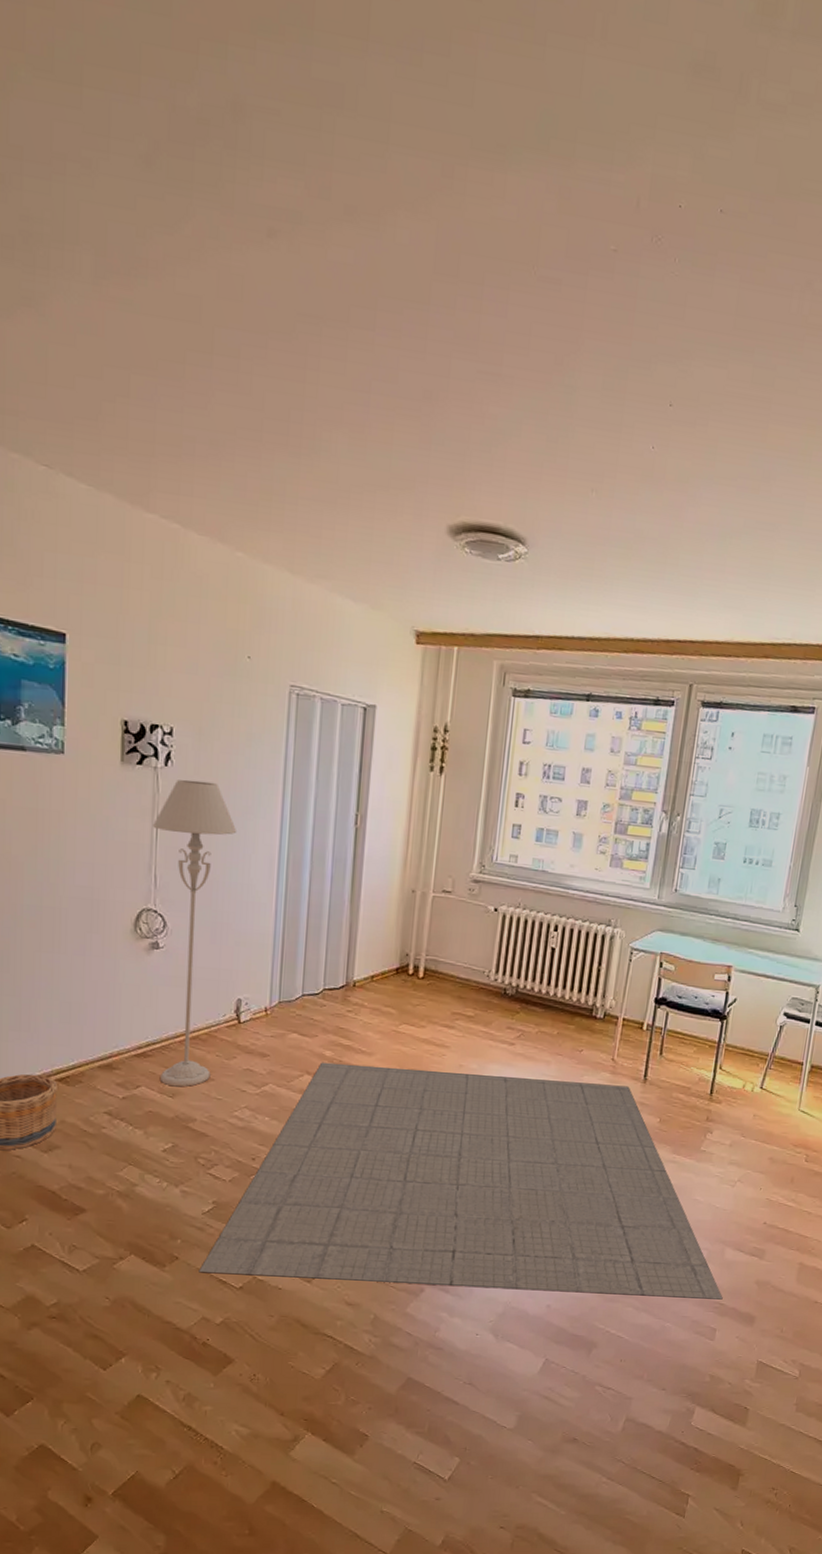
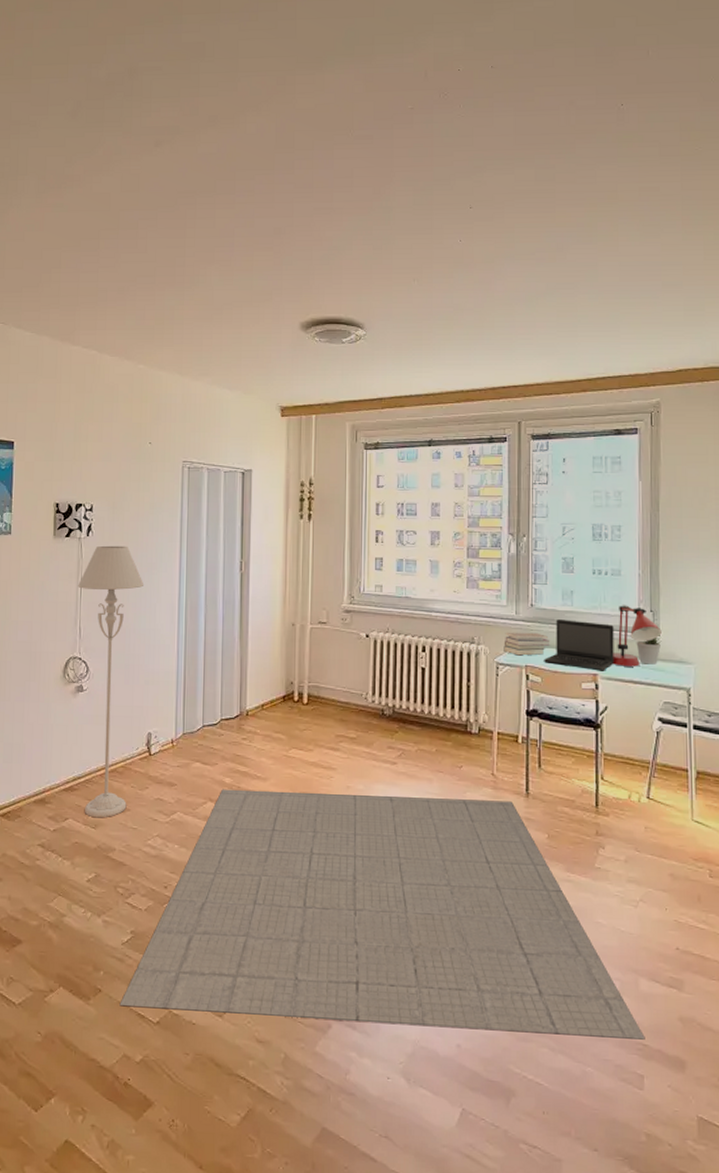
books: none [640,916,690,943] -> present [504,632,550,656]
laptop: none [680,907,756,964] -> present [544,619,614,671]
desk lamp: none [747,896,802,961] -> present [612,603,662,667]
potted plant: none [774,933,801,960] -> present [636,638,662,665]

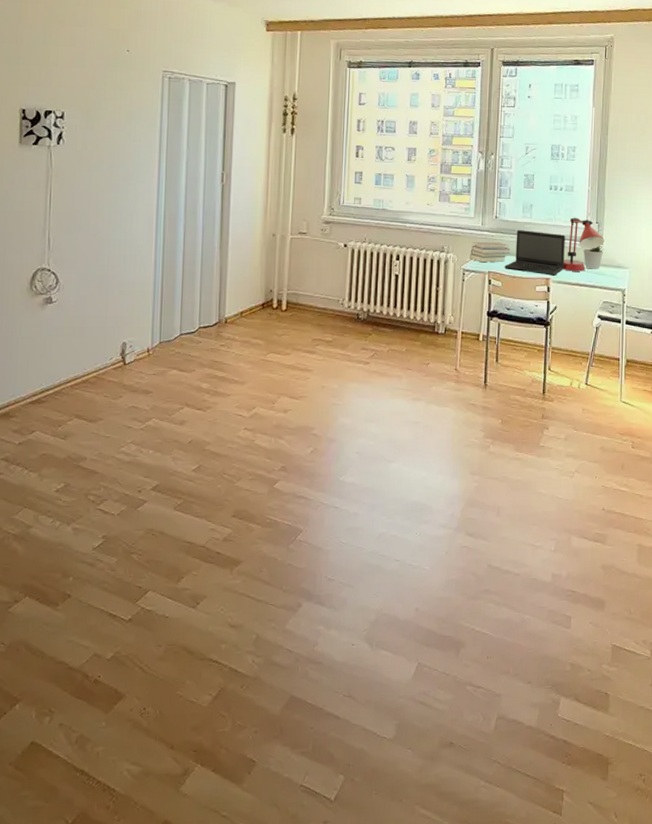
floor lamp: present [78,545,145,818] -> none [47,154,120,429]
area rug: present [119,789,645,1040] -> none [90,393,574,609]

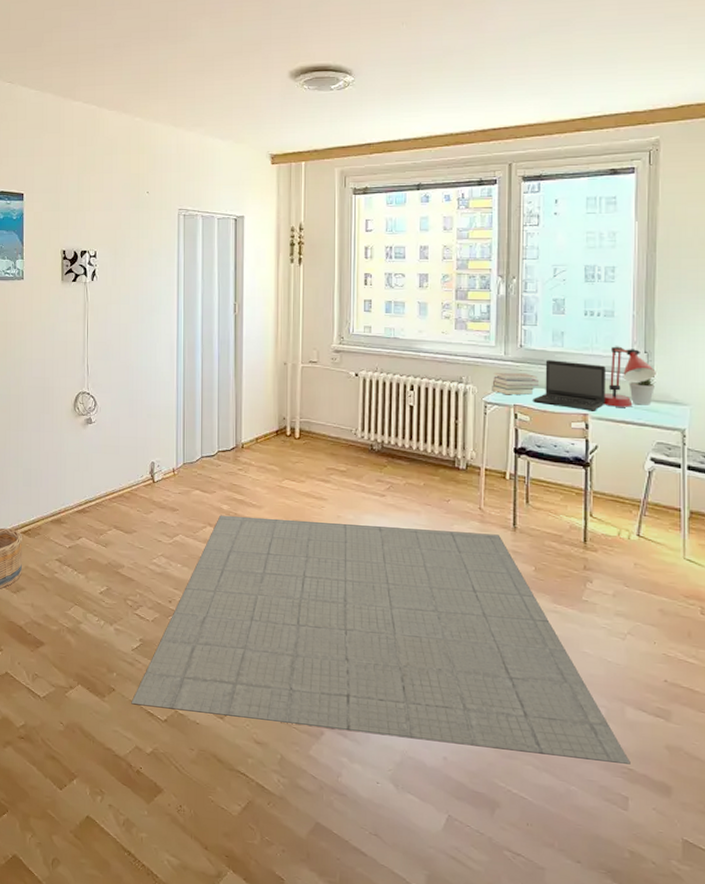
area rug: none [90,393,574,609] -> present [131,515,631,764]

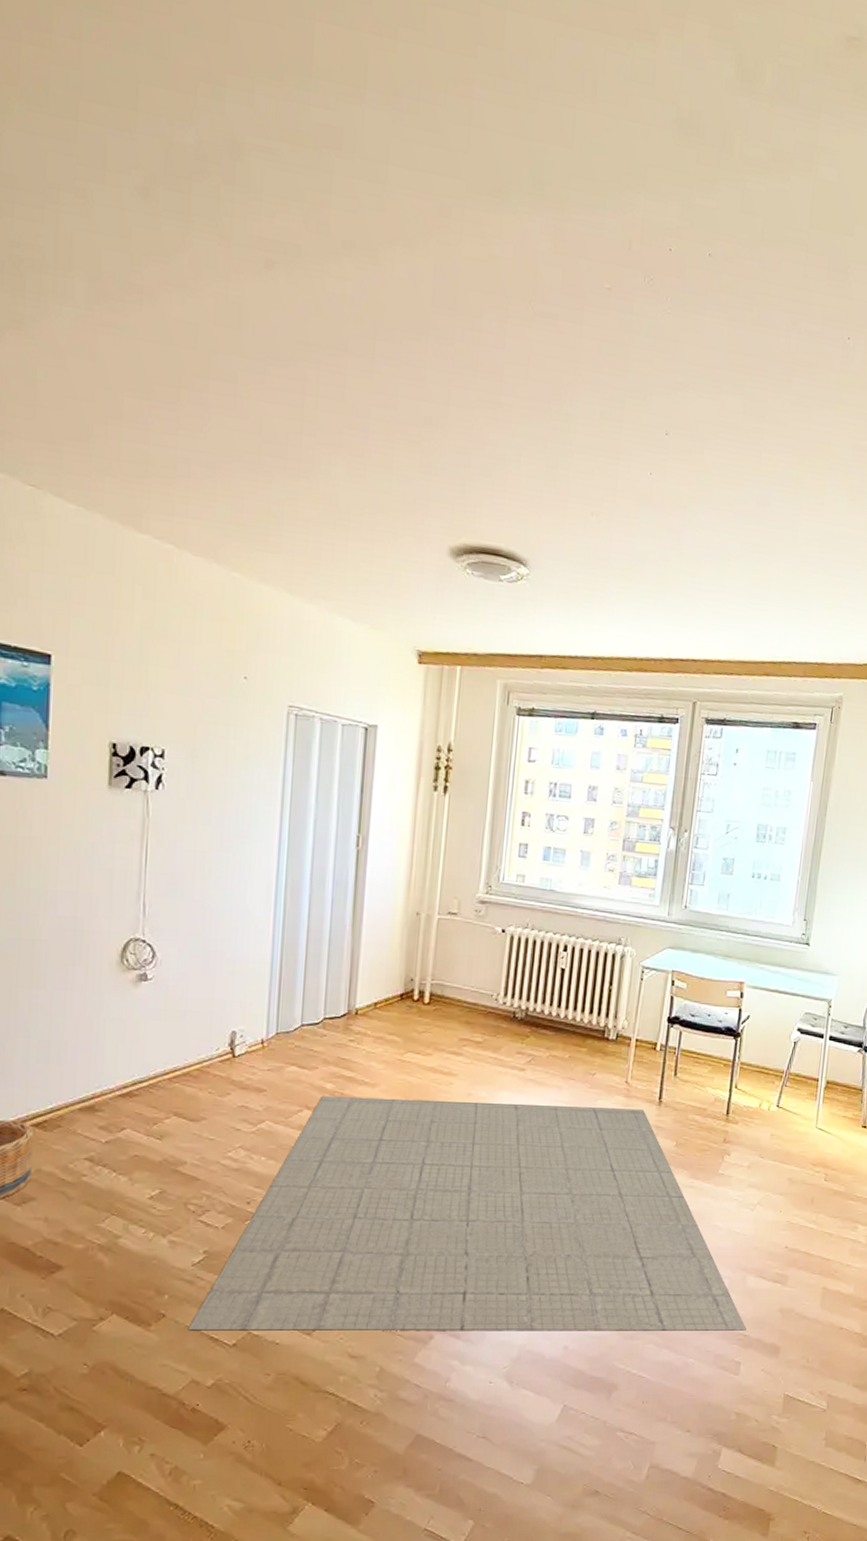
books: present [492,372,540,396] -> none [651,934,701,961]
laptop: present [533,360,606,411] -> none [692,923,766,980]
desk lamp: present [603,345,656,407] -> none [759,910,812,976]
potted plant: present [628,379,656,405] -> none [785,947,811,975]

